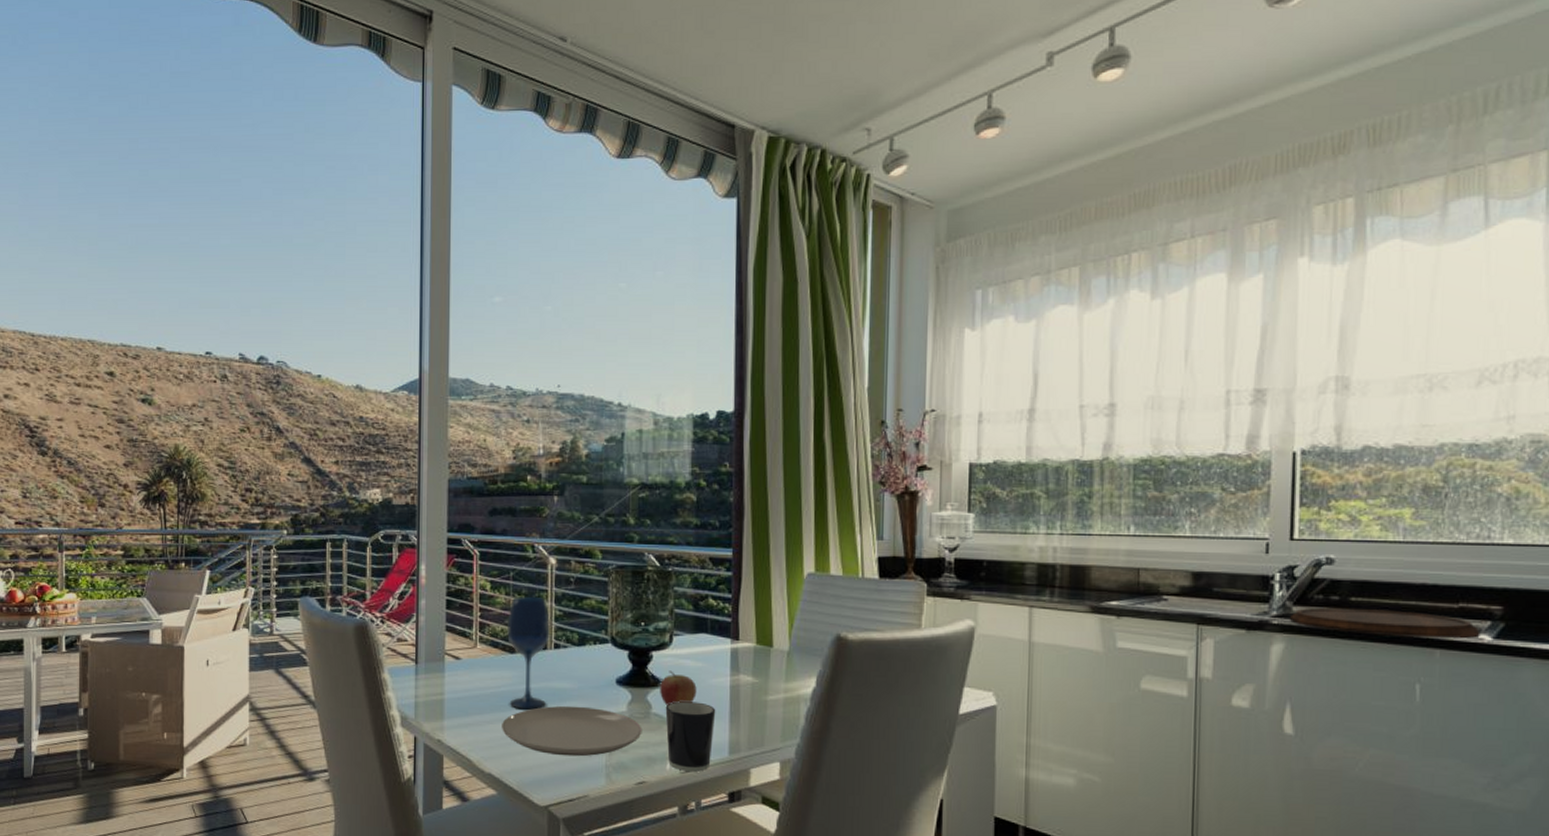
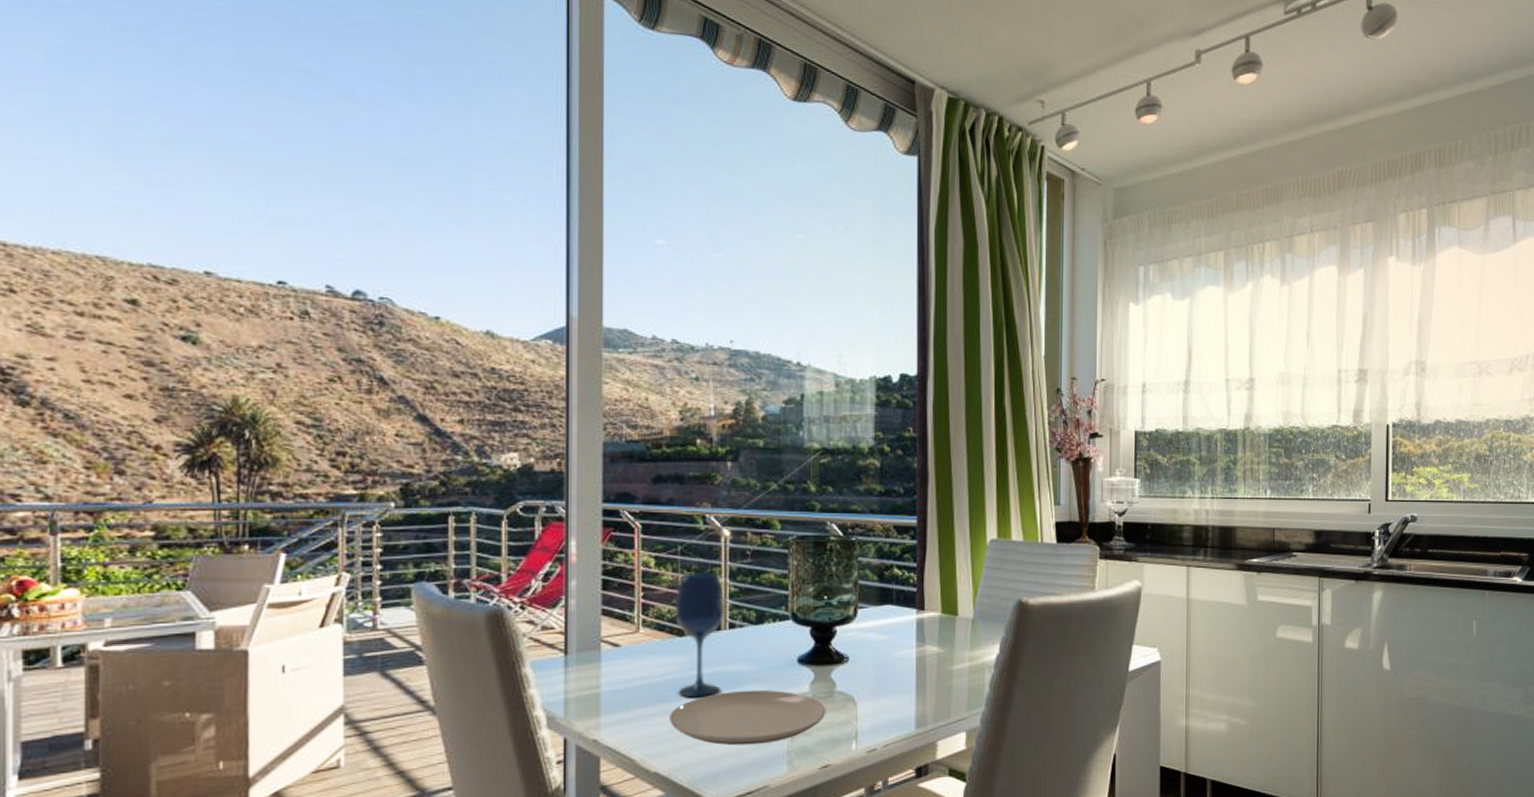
fruit: present [660,670,697,706] -> none [844,645,883,683]
mug: present [665,701,716,772] -> none [850,676,902,750]
cutting board: present [1290,607,1479,639] -> none [1387,558,1514,582]

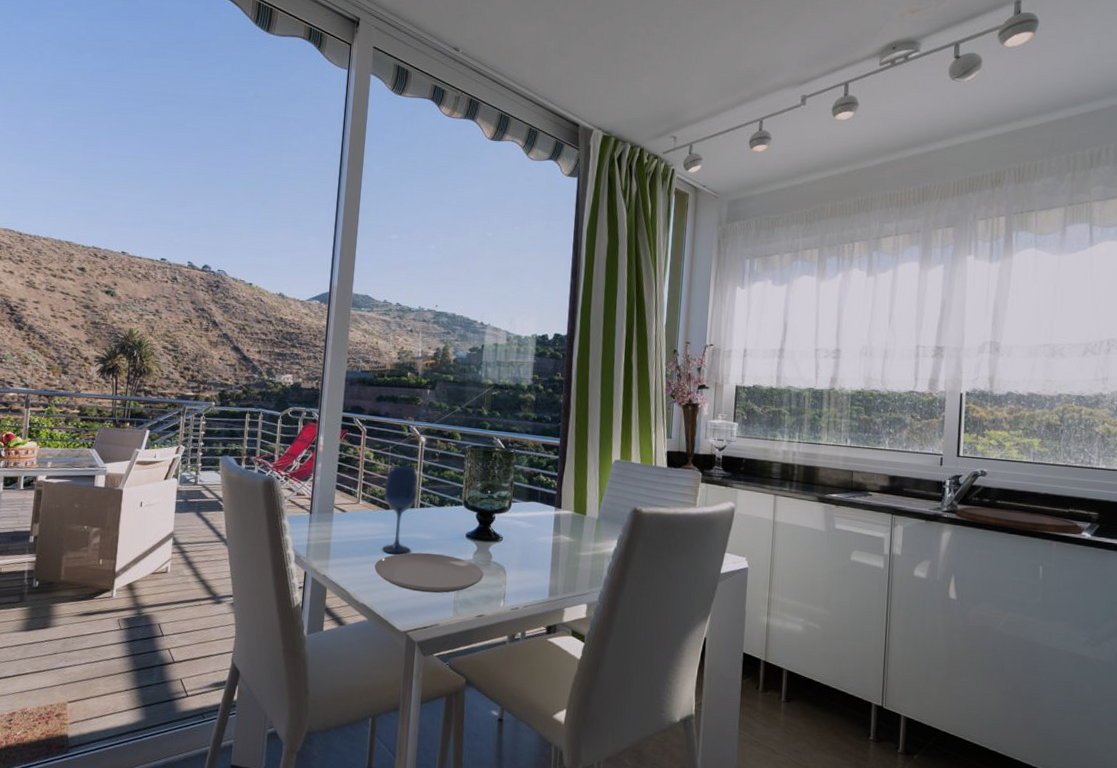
cutting board: none [1387,558,1514,582] -> present [956,506,1082,535]

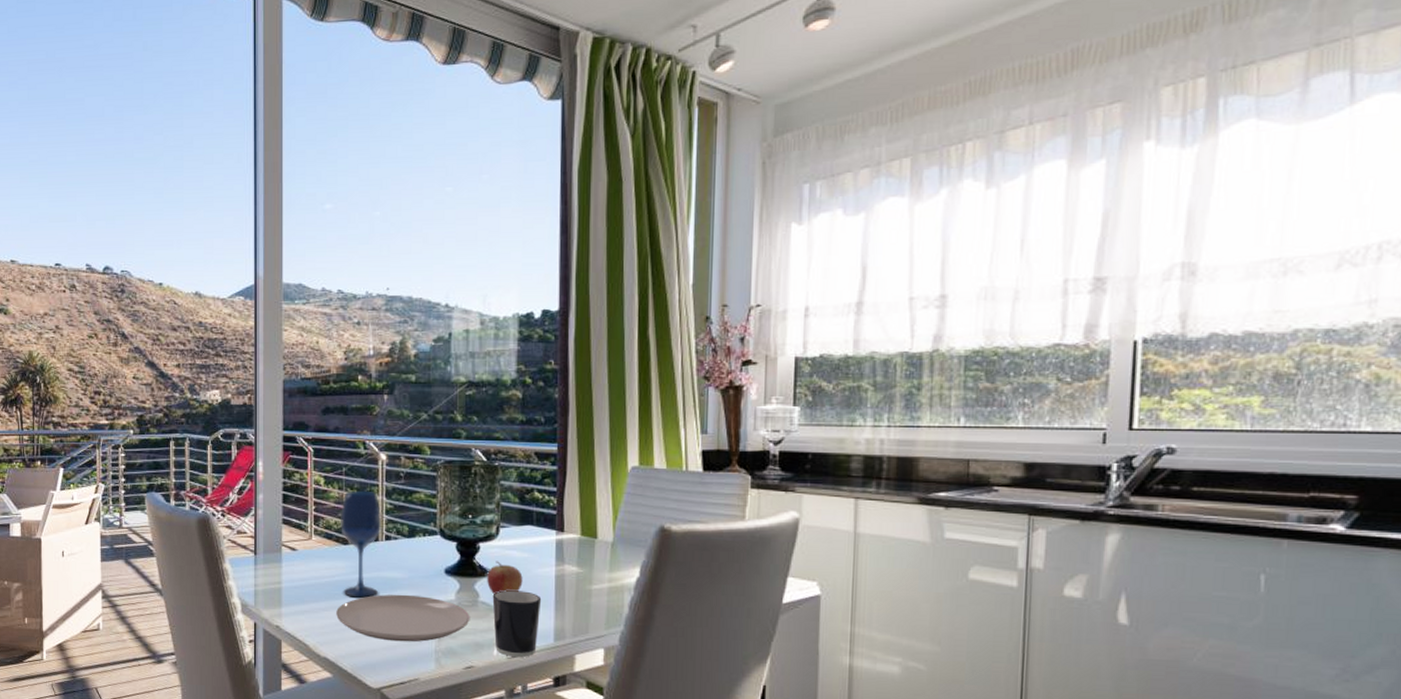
fruit: none [499,529,527,557] -> present [487,561,523,595]
mug: none [502,553,541,609] -> present [492,590,542,657]
cutting board: present [956,506,1082,535] -> none [1127,497,1331,529]

